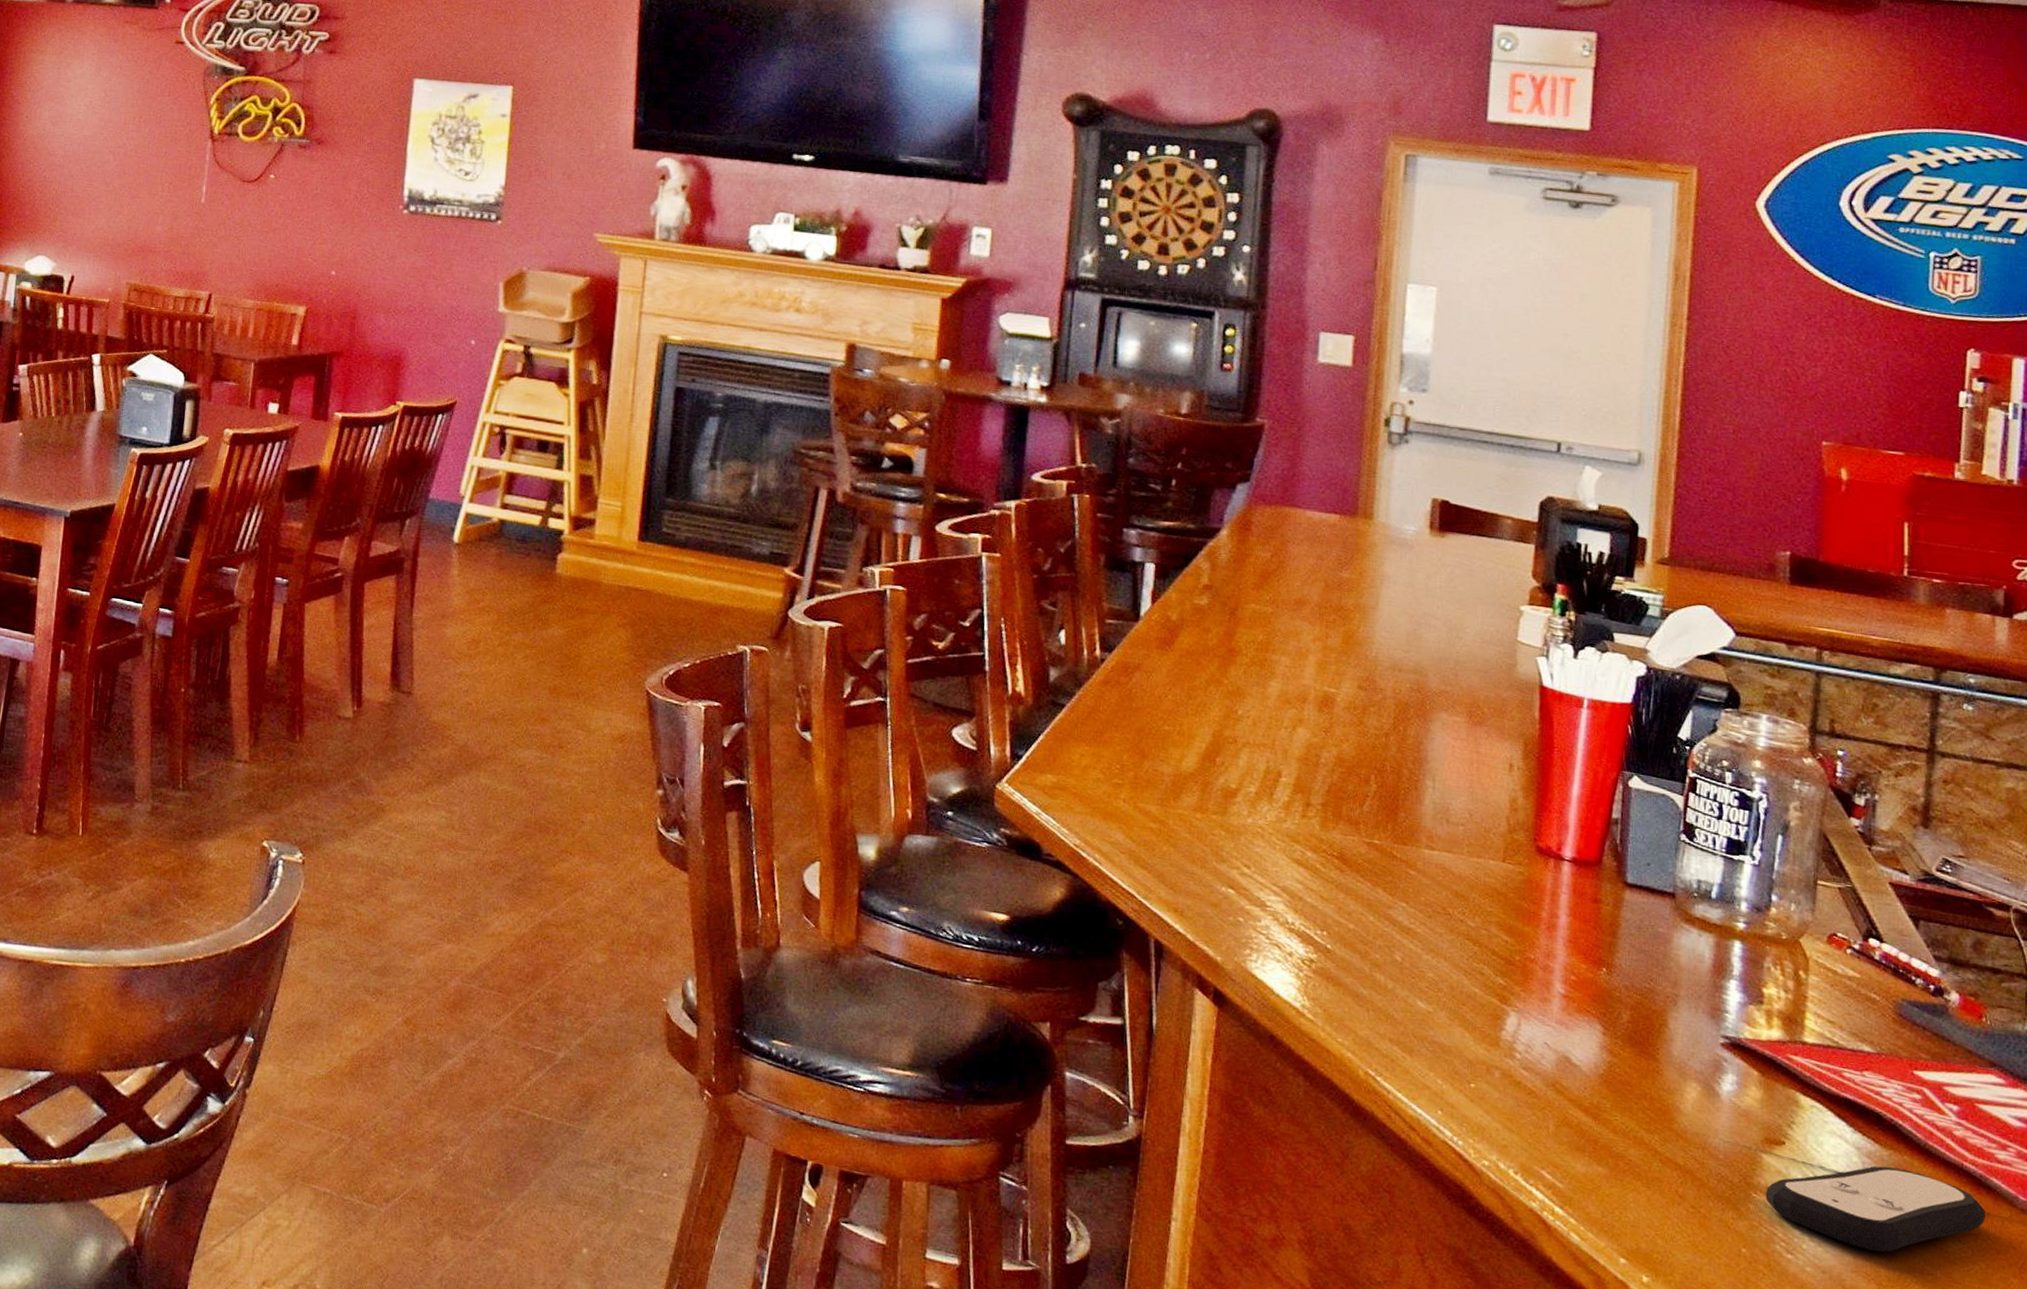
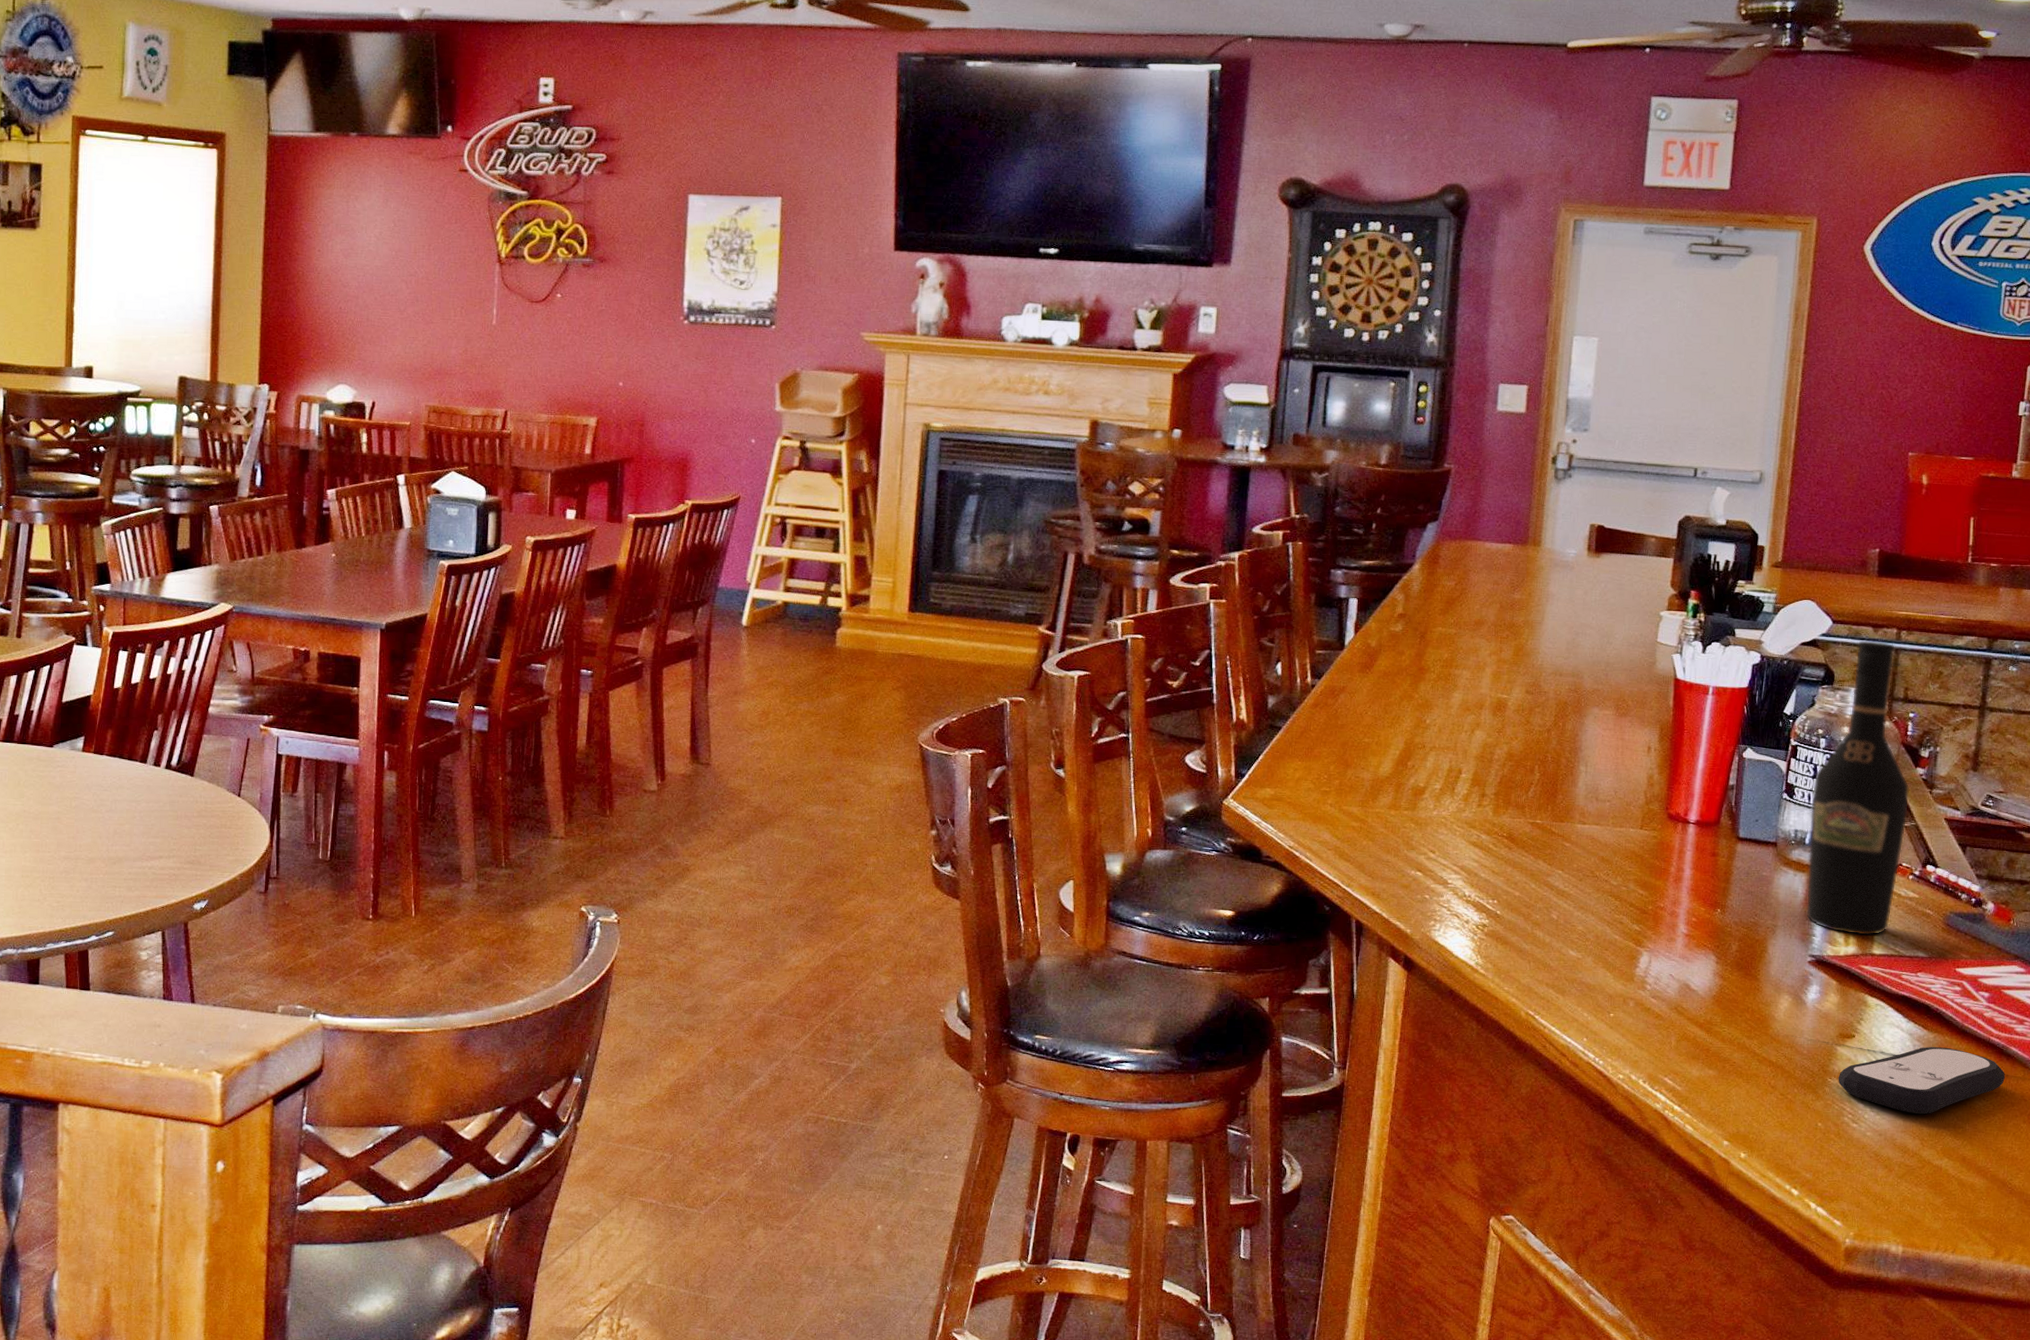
wine bottle: none [1715,657,1843,1020] -> present [1805,639,1910,936]

